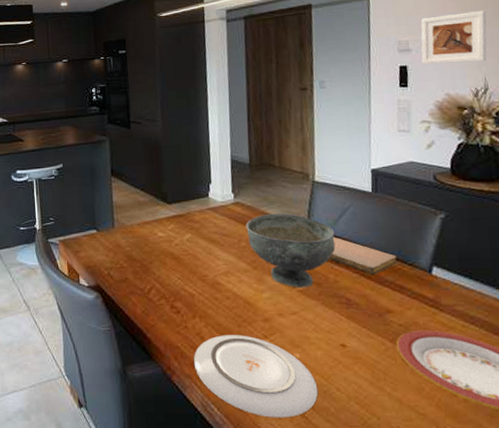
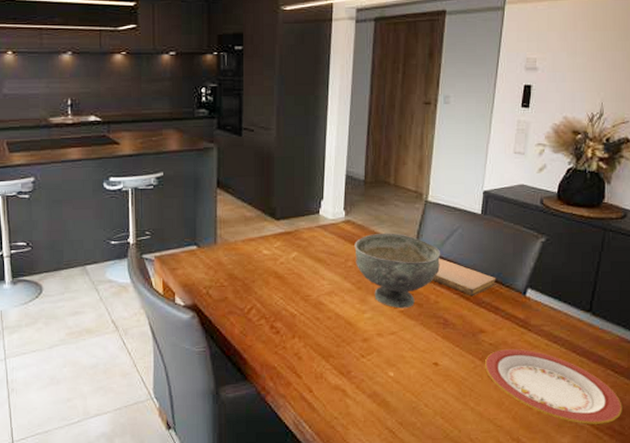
plate: present [193,335,318,418] -> none [289,355,408,434]
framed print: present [421,10,487,65] -> none [546,32,613,86]

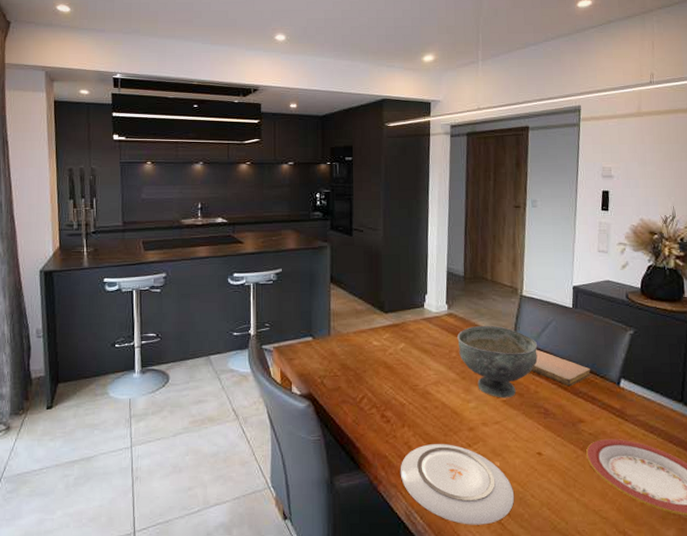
plate: none [289,355,408,434] -> present [400,444,515,525]

